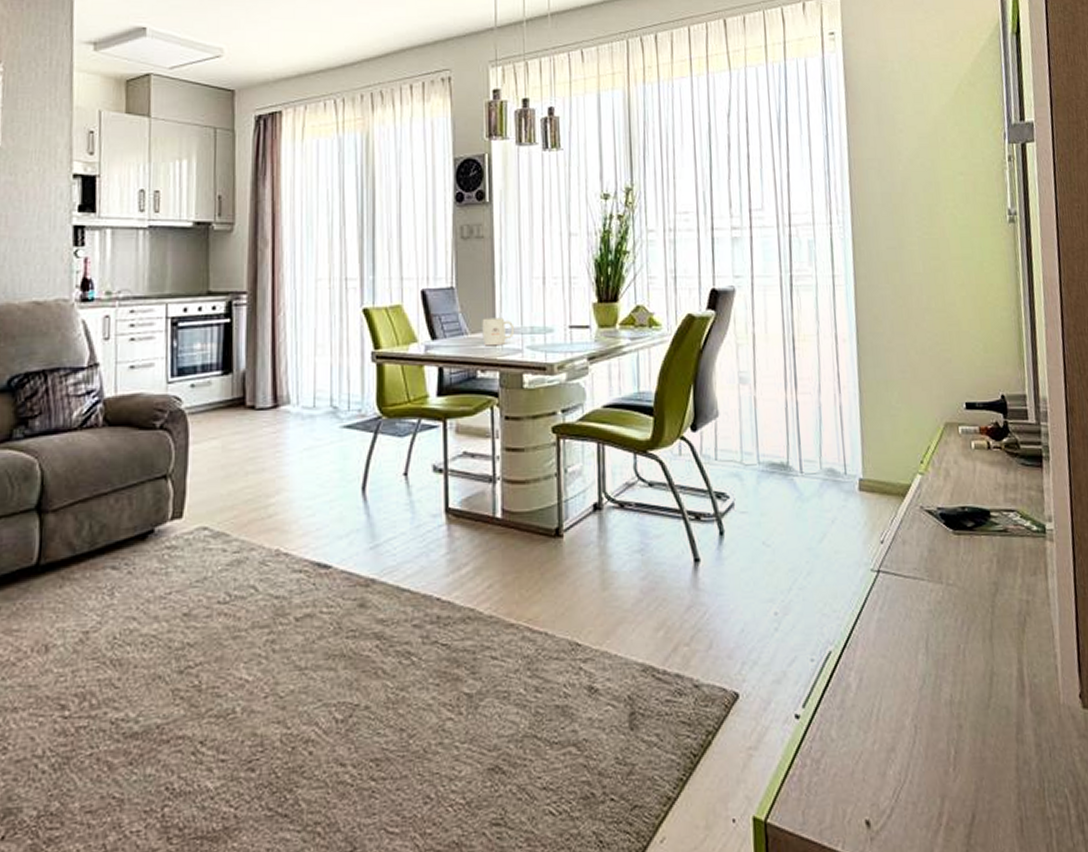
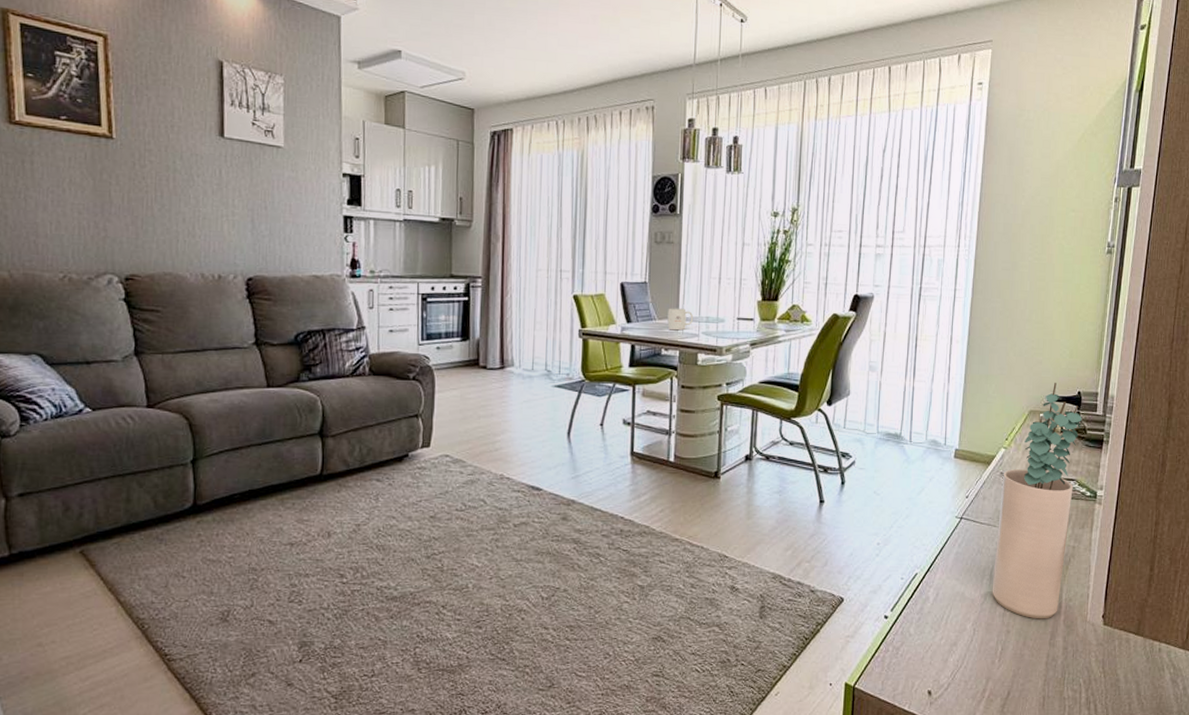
vase: none [924,385,1021,706] -> present [992,383,1083,619]

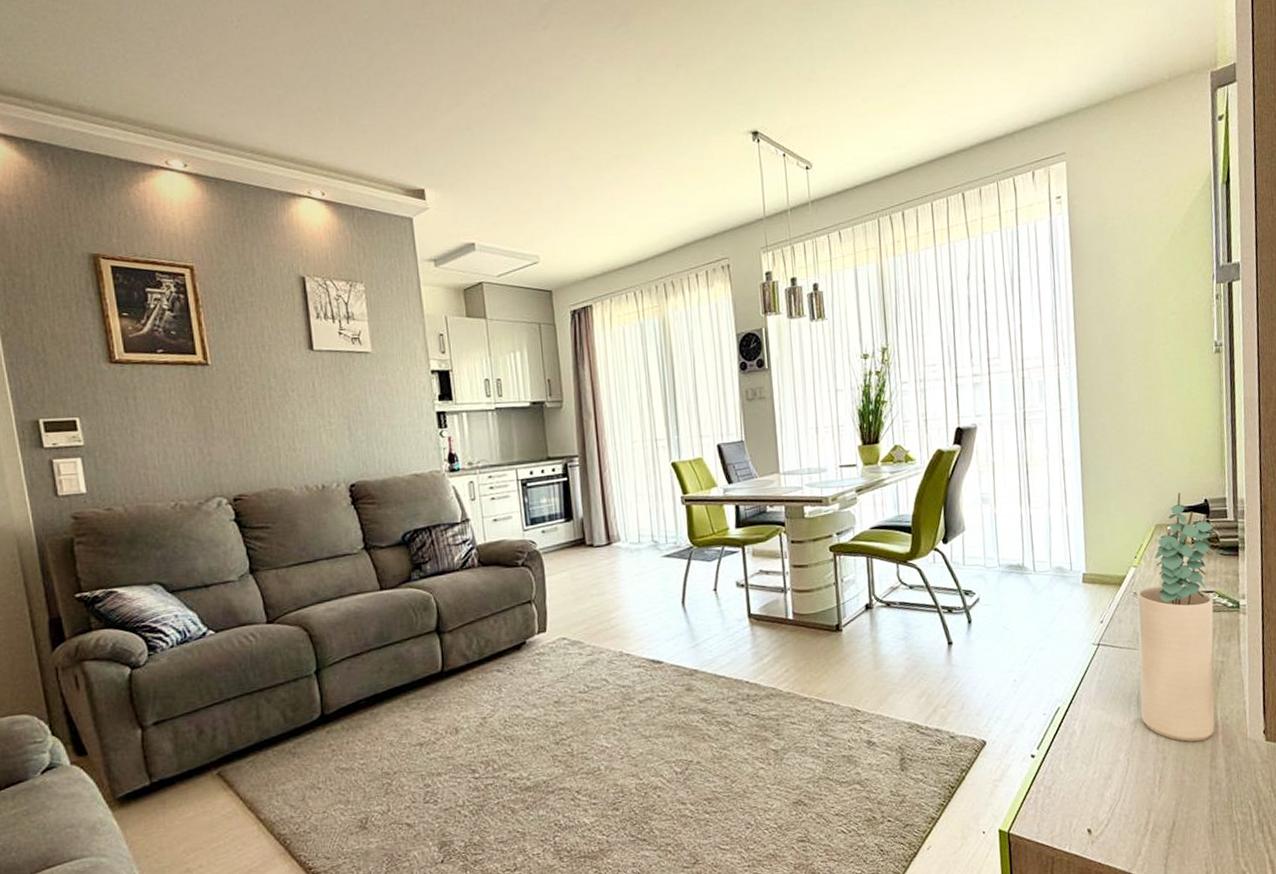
mug: present [667,308,694,331] -> none [768,462,795,486]

